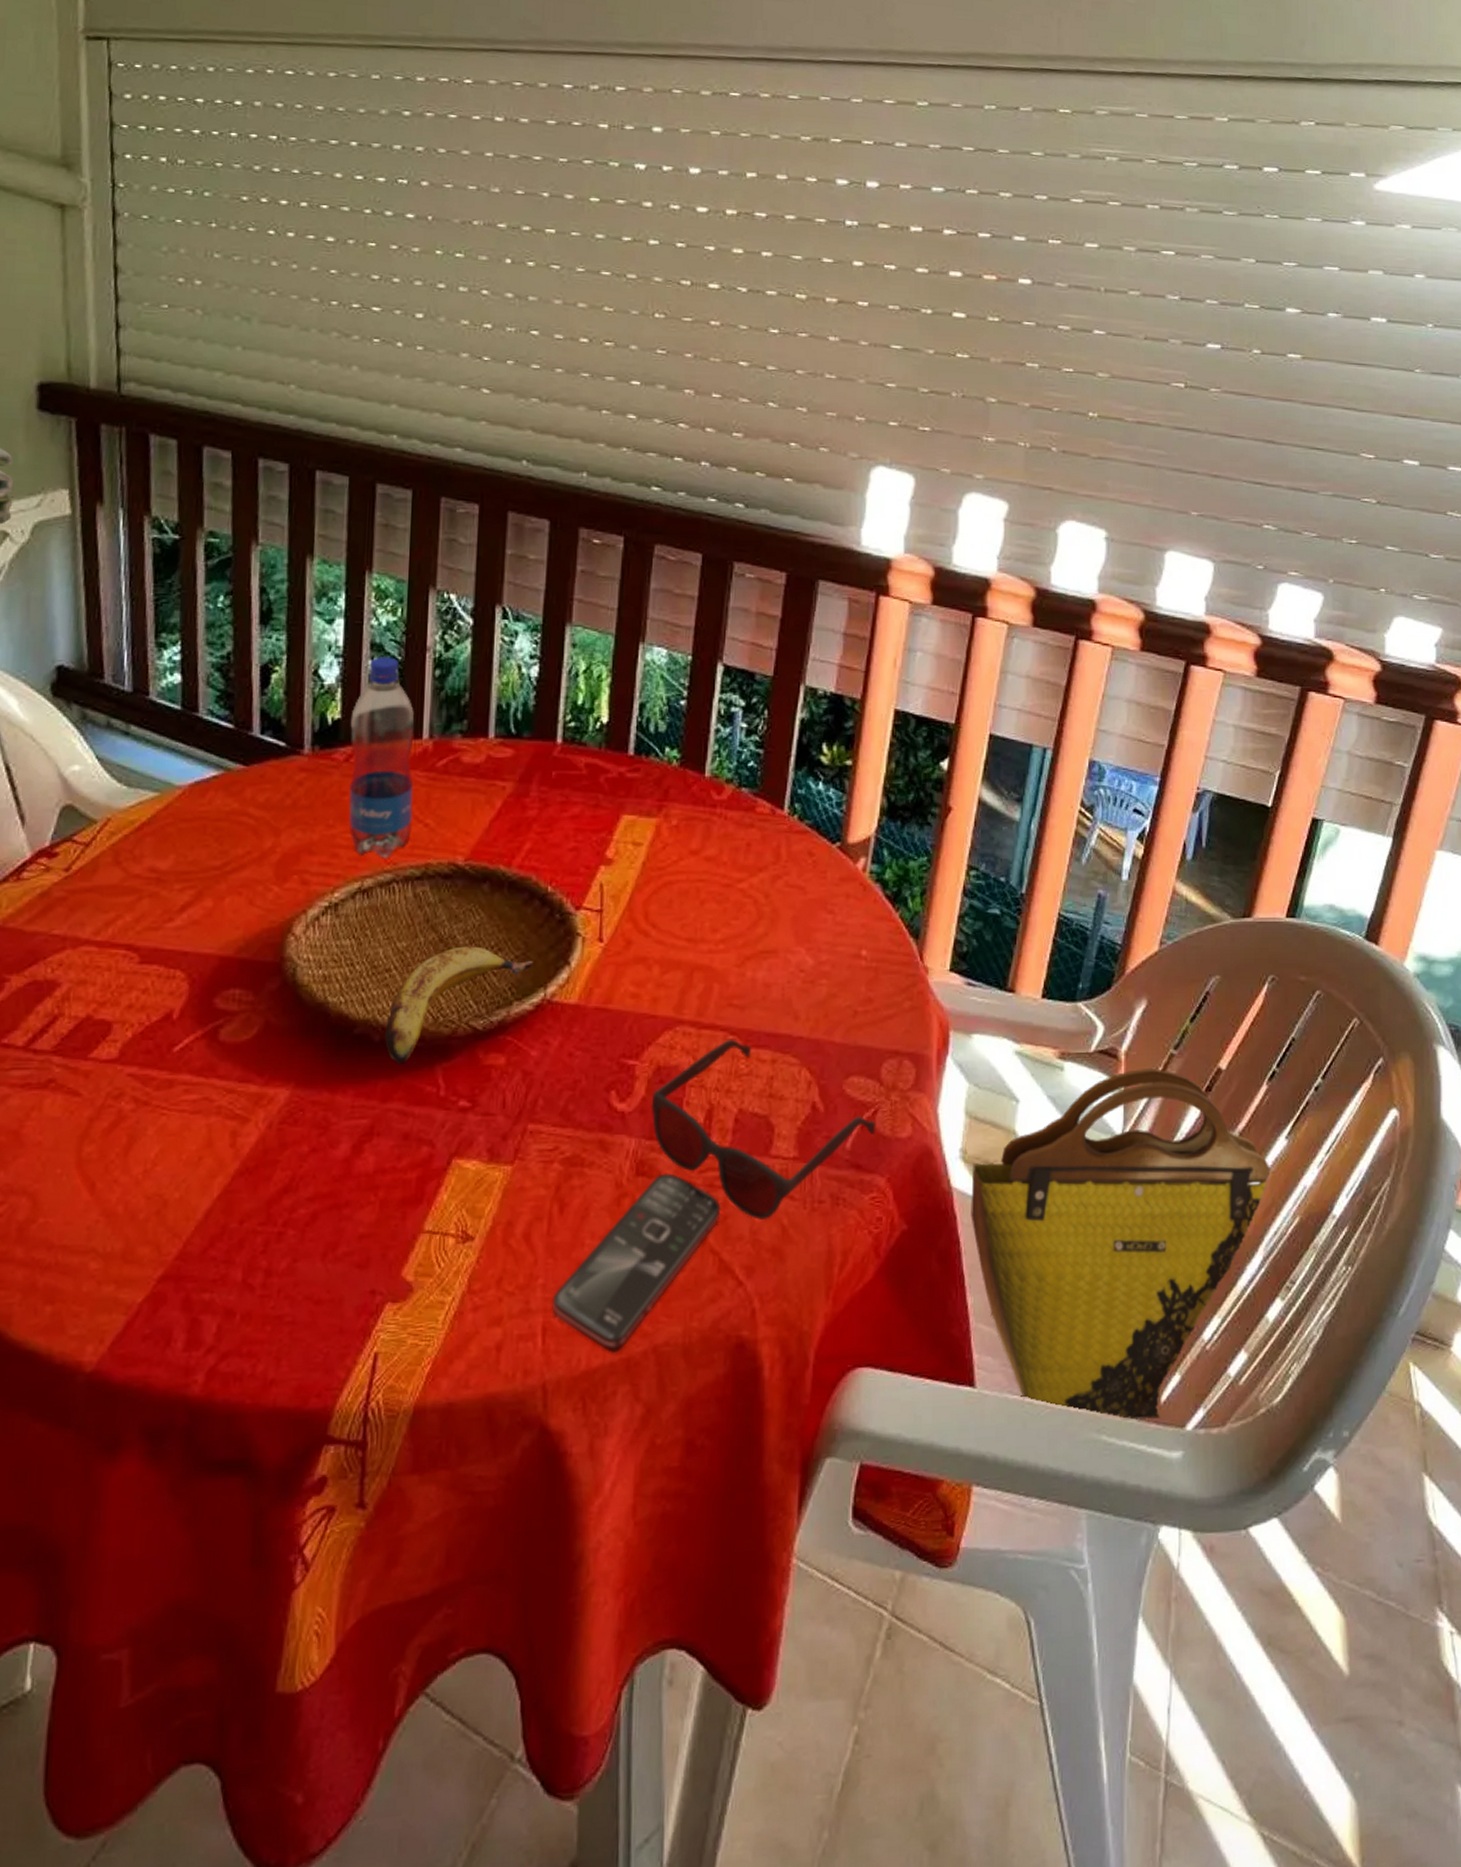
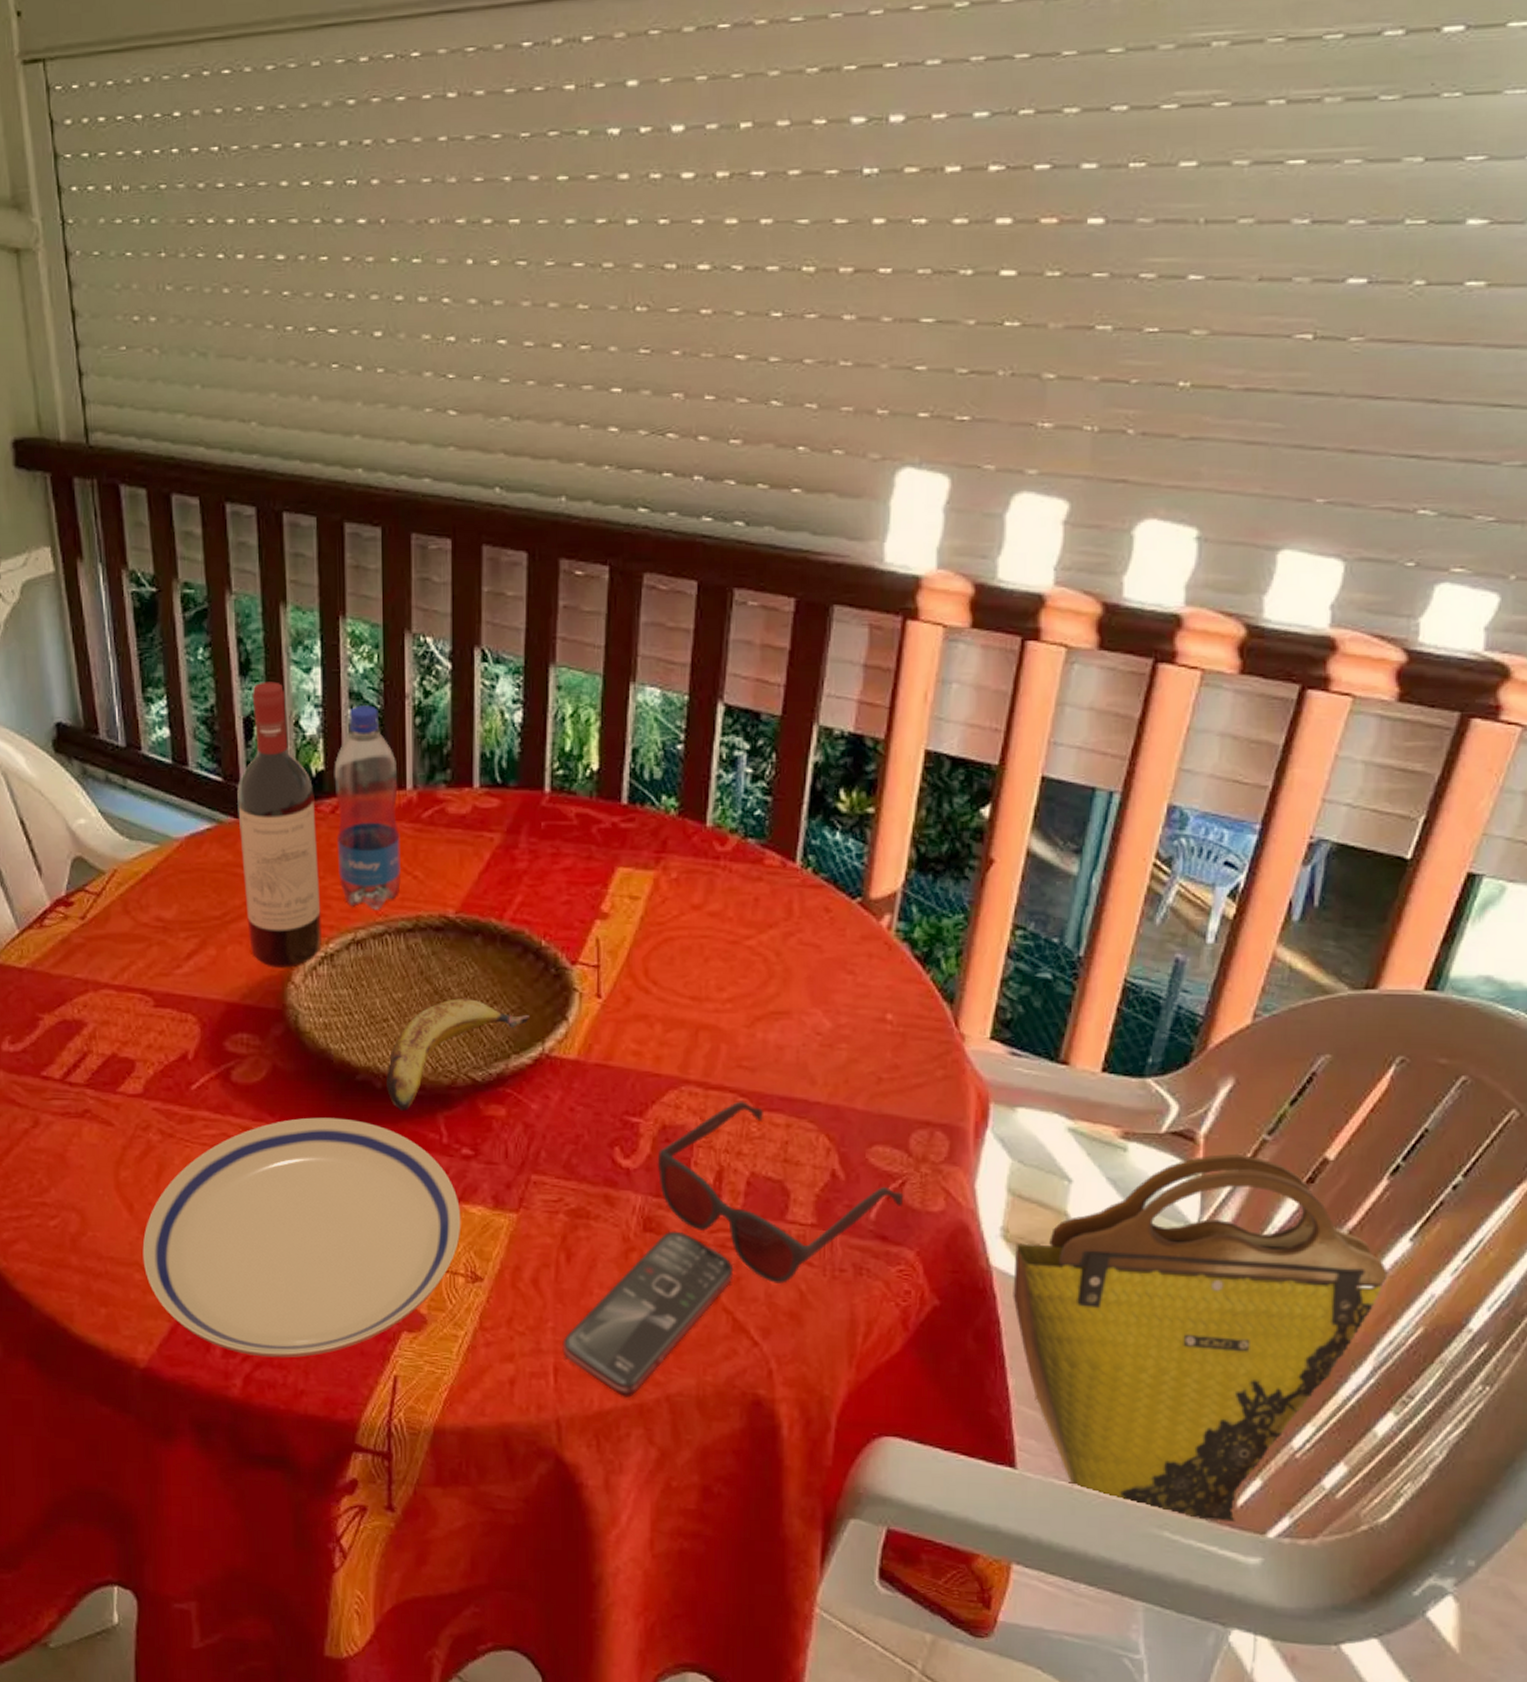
plate: none [101,1075,455,1346] -> present [142,1117,461,1358]
wine bottle: none [247,631,329,919] -> present [237,681,321,968]

